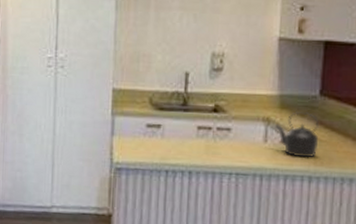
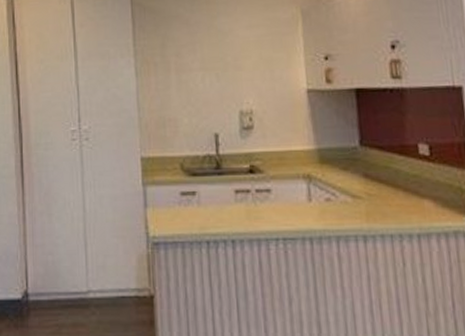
kettle: present [275,112,319,157] -> none [317,165,368,214]

